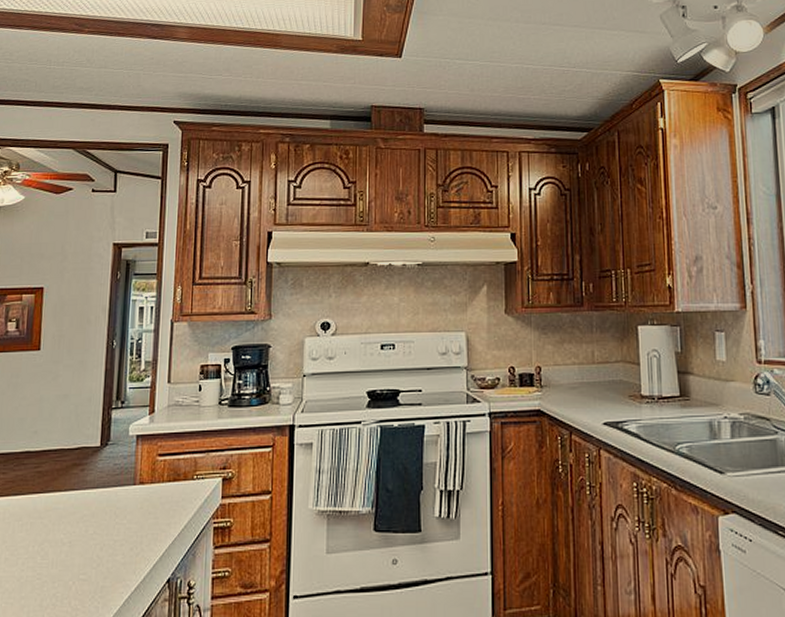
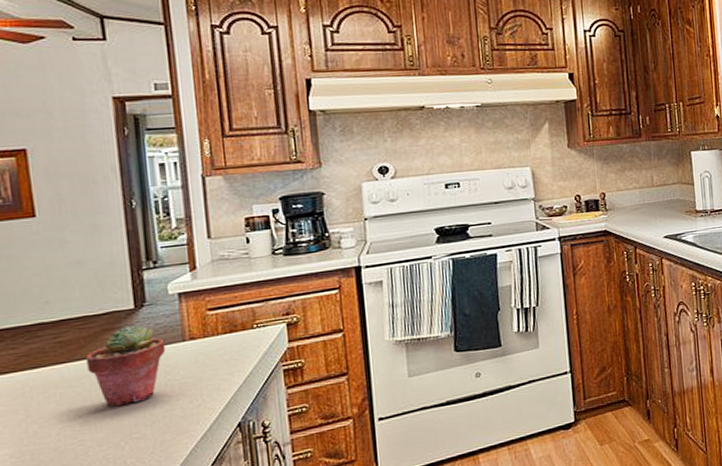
potted succulent: none [55,462,119,544] -> present [86,325,166,407]

